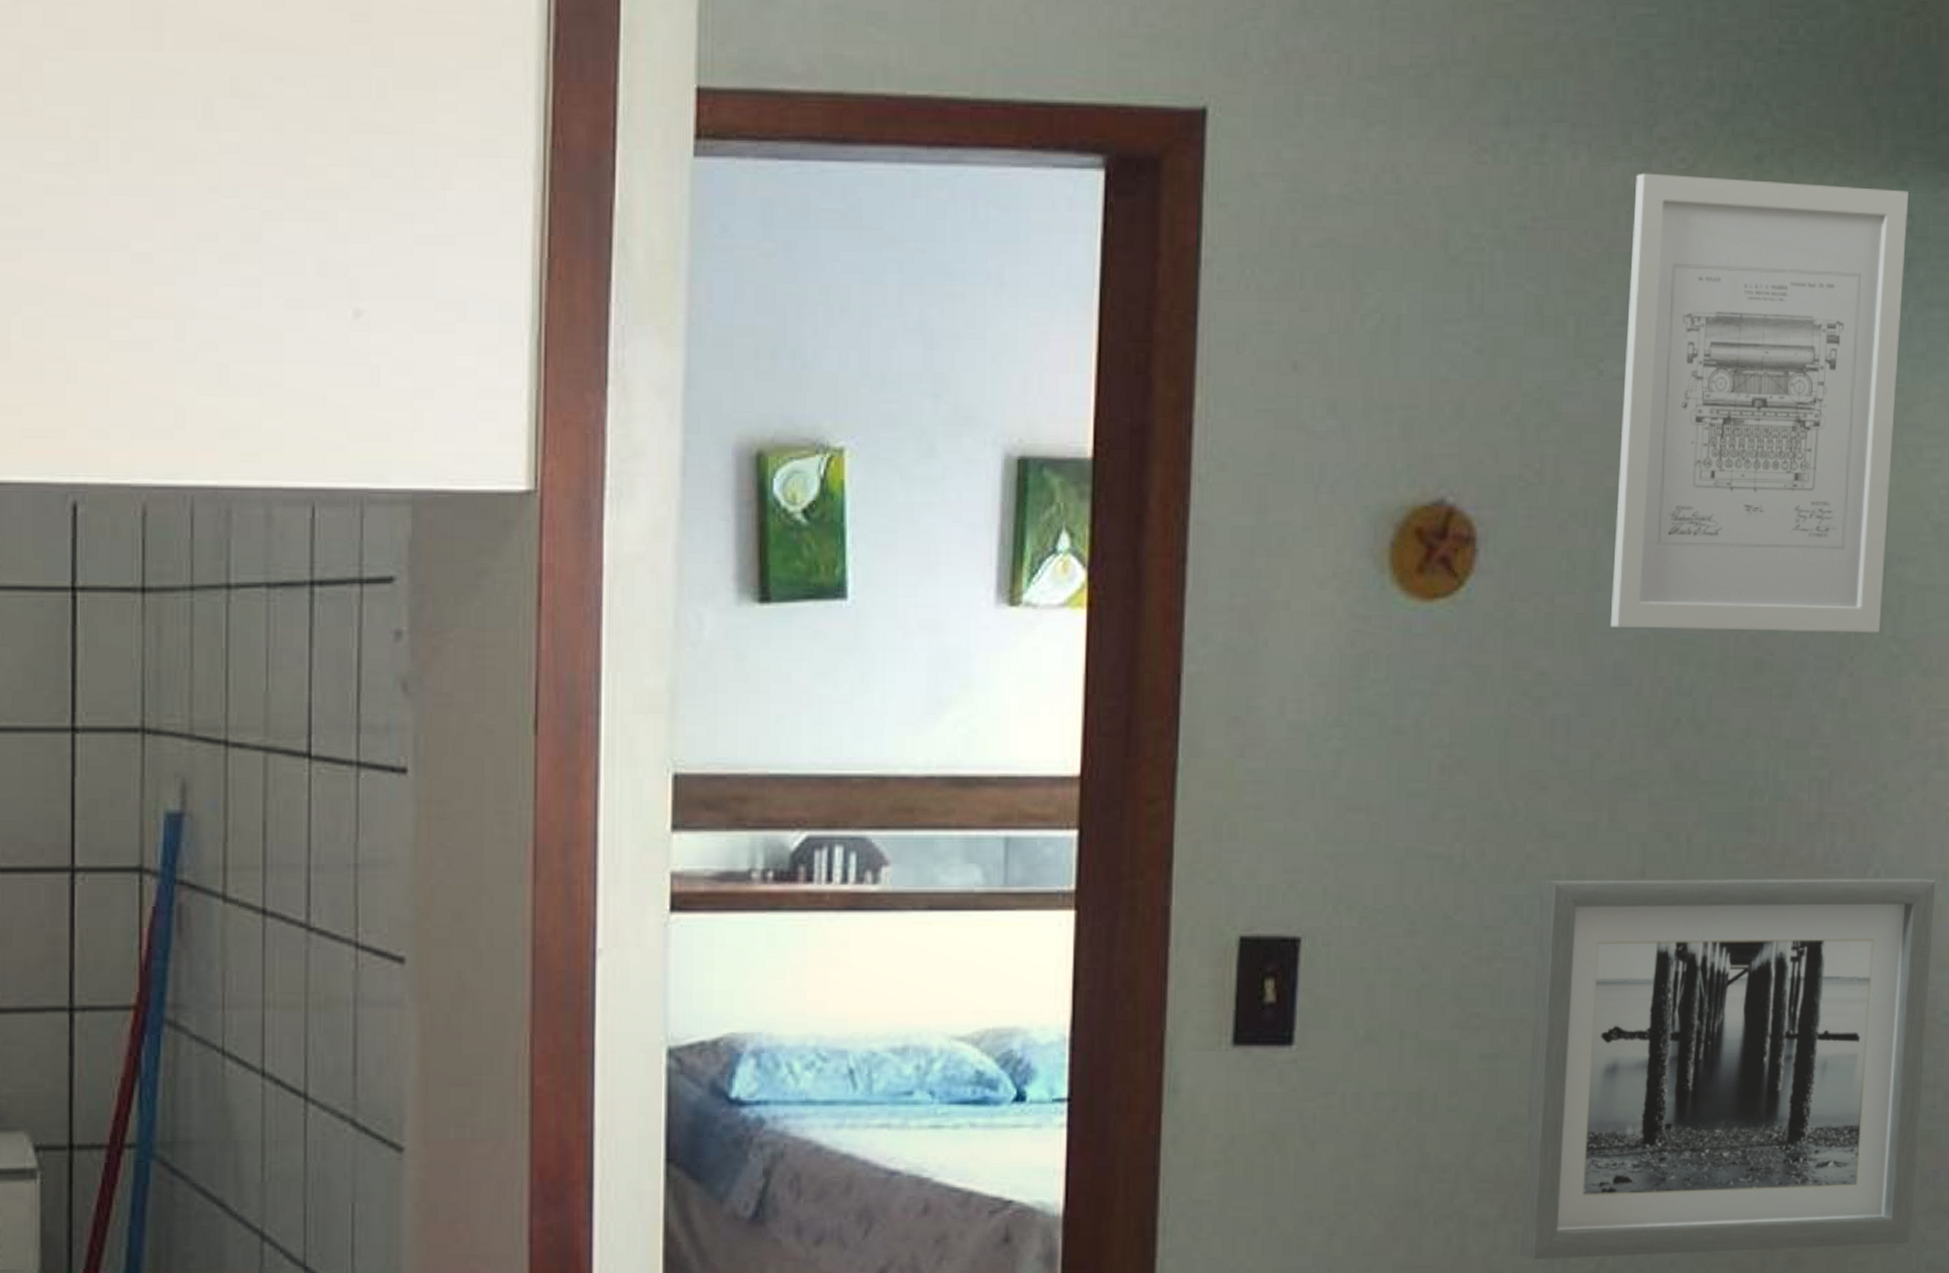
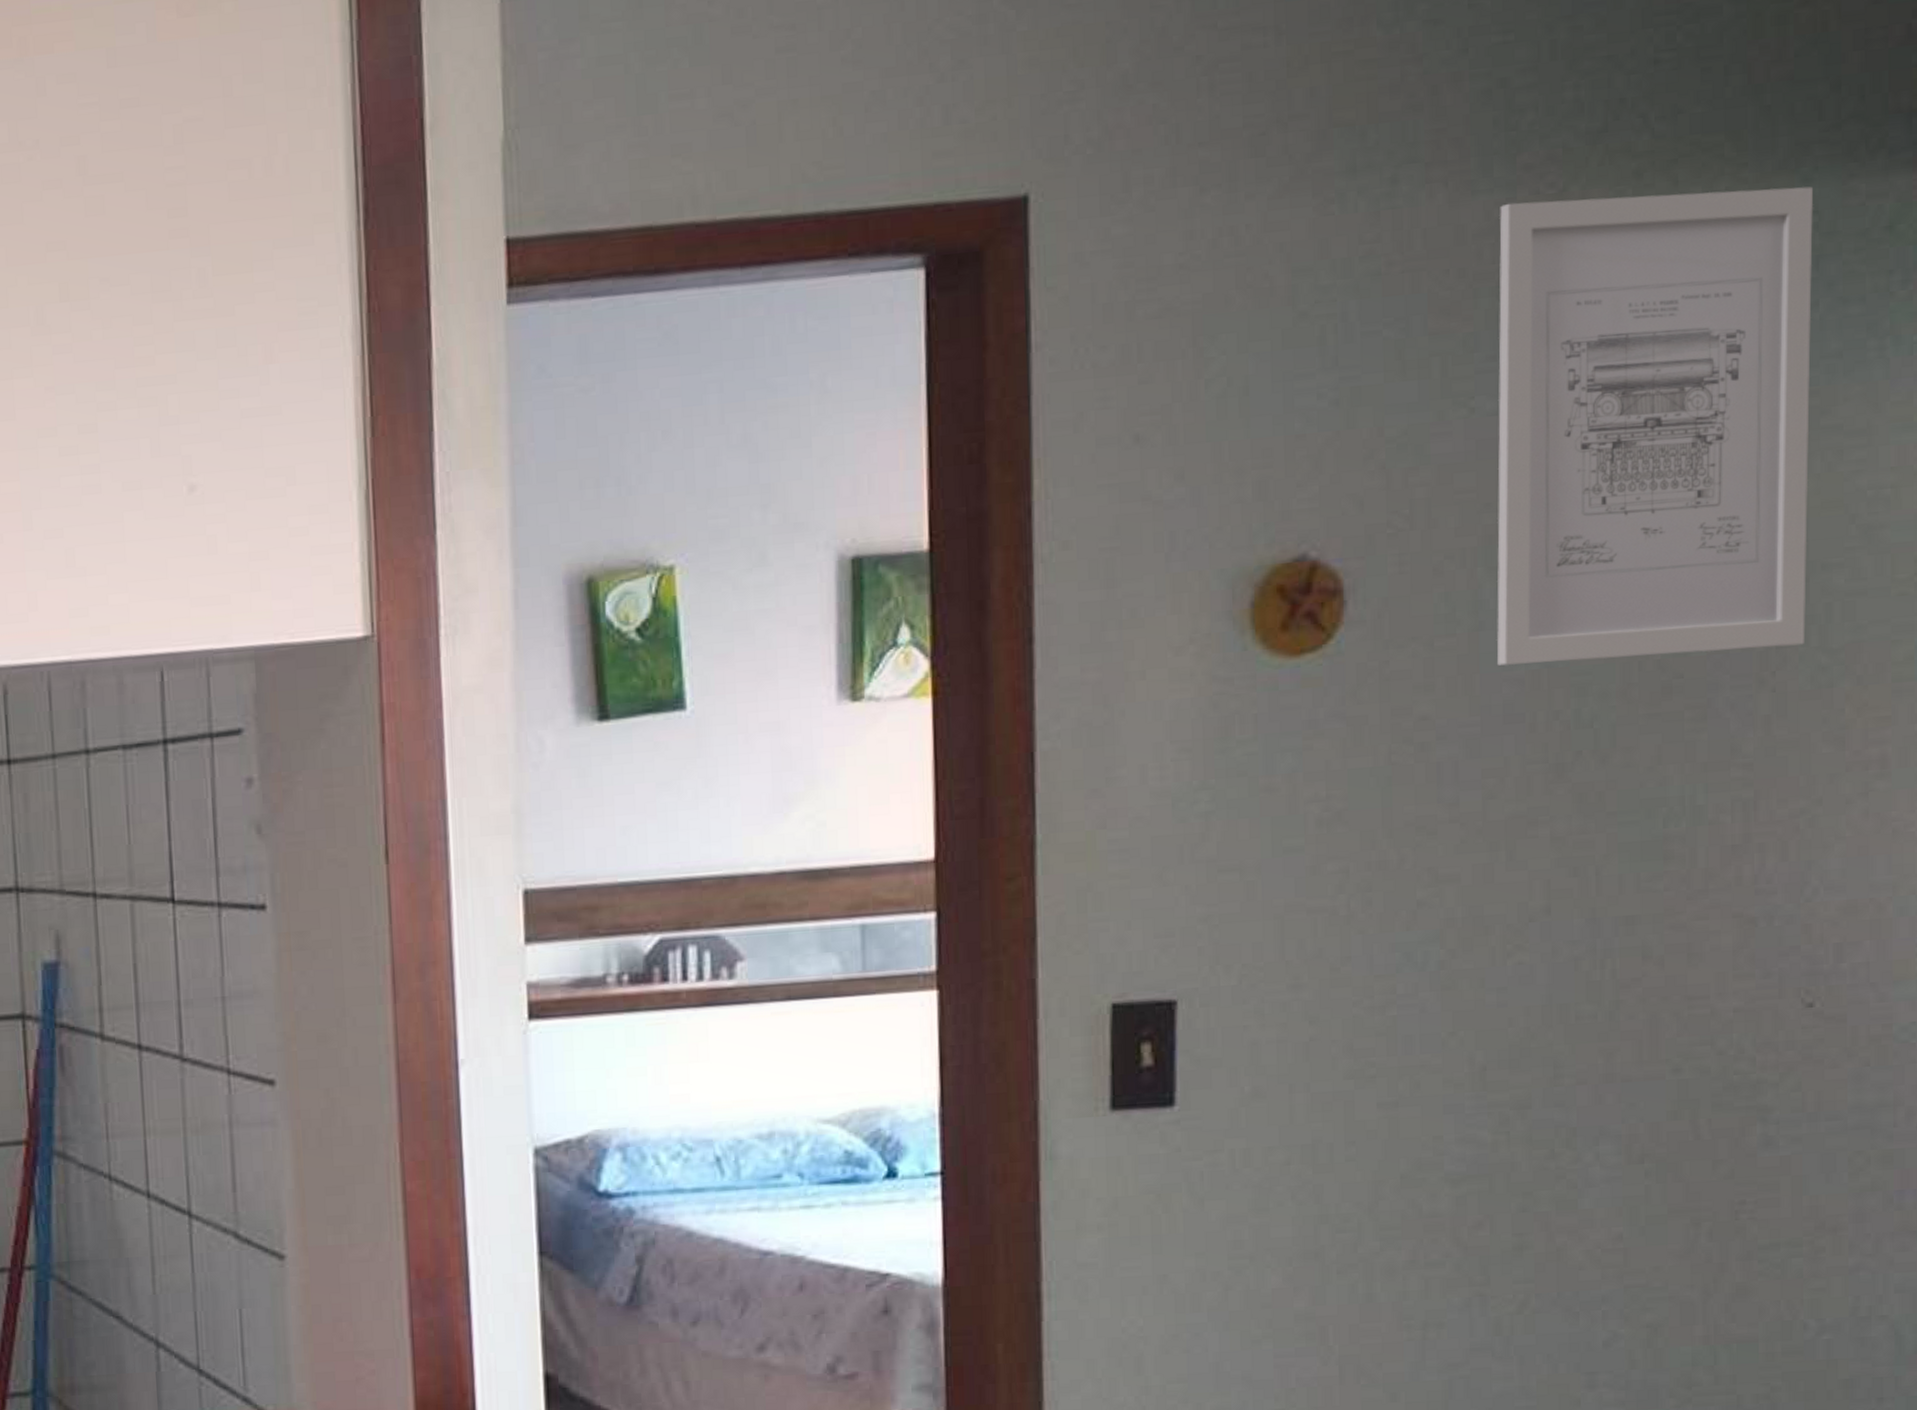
wall art: present [1520,878,1935,1260] -> none [1432,892,1884,1304]

